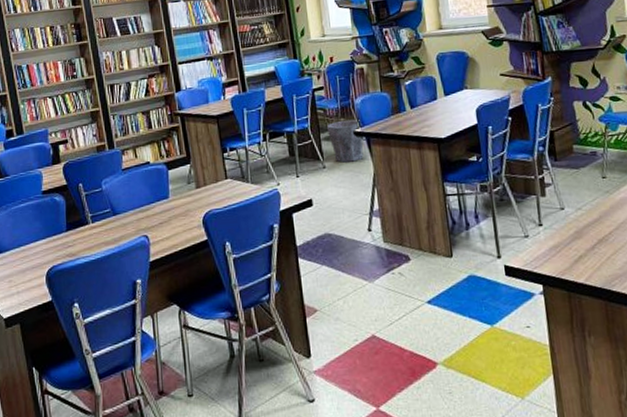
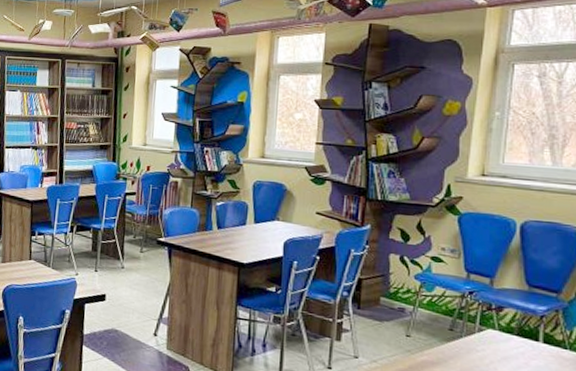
waste bin: present [326,119,364,163] -> none [131,227,165,268]

